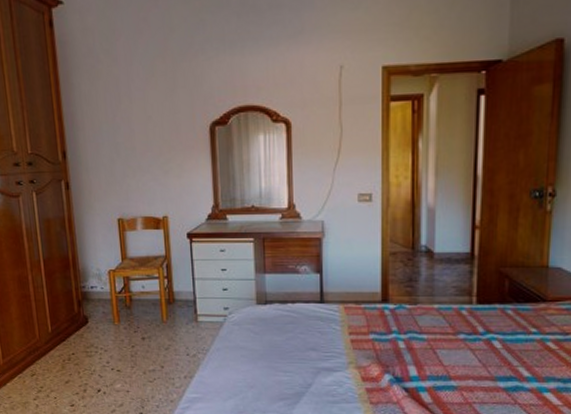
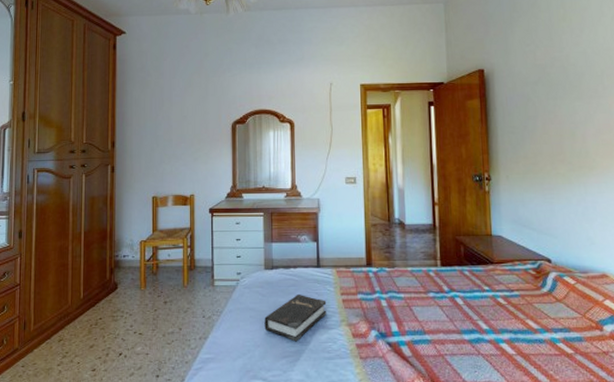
hardback book: none [257,333,332,384] -> present [264,295,327,342]

